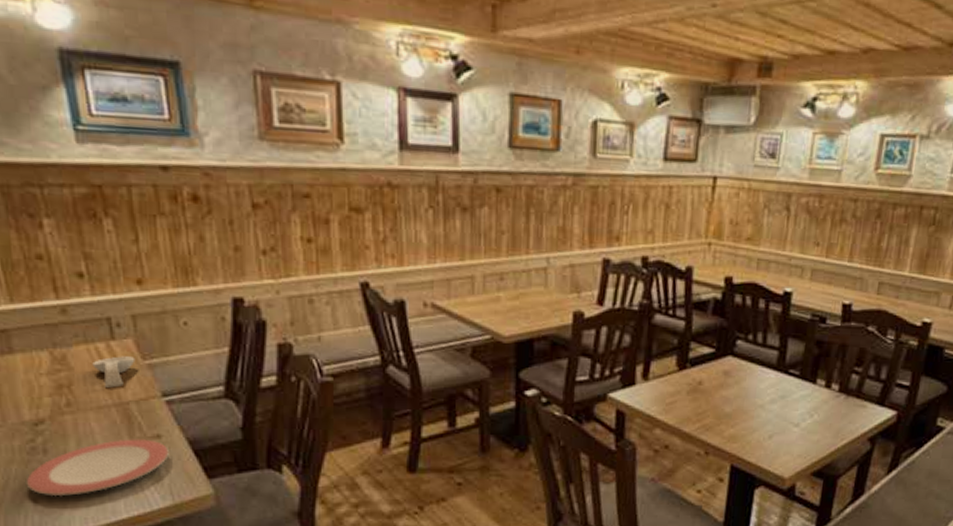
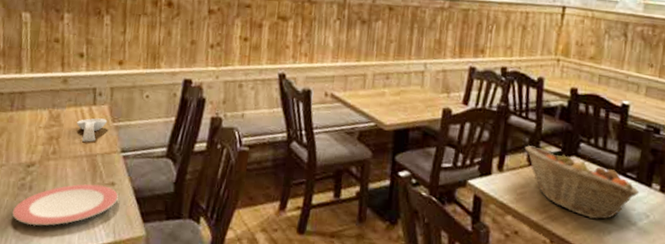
fruit basket: none [672,348,802,424] -> present [524,145,639,220]

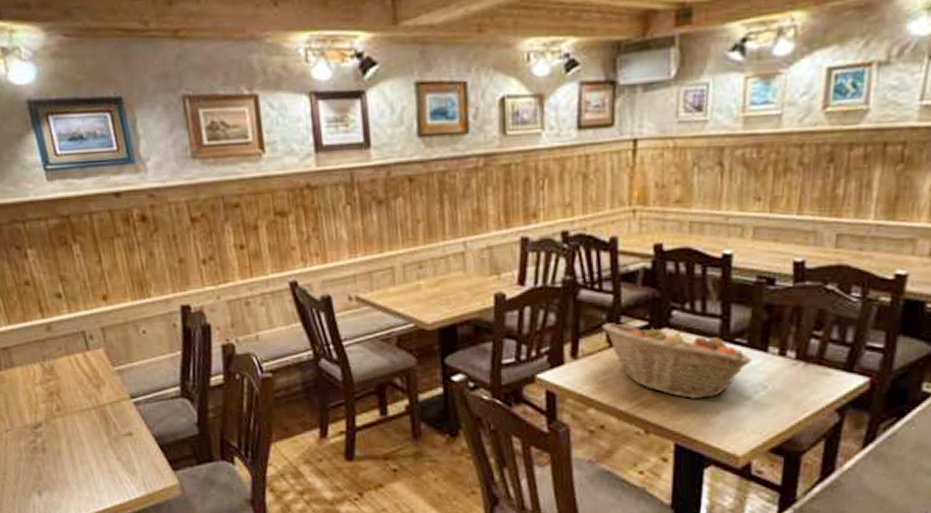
plate: present [12,184,118,226] -> none [31,437,140,489]
spoon rest: present [76,118,107,142] -> none [74,364,107,393]

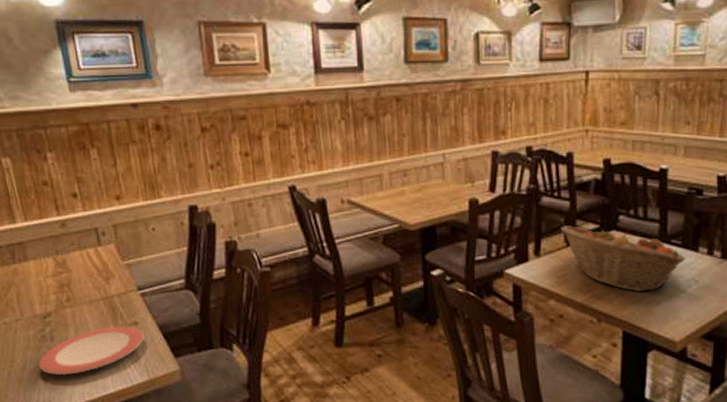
plate: none [31,437,140,489] -> present [38,326,144,376]

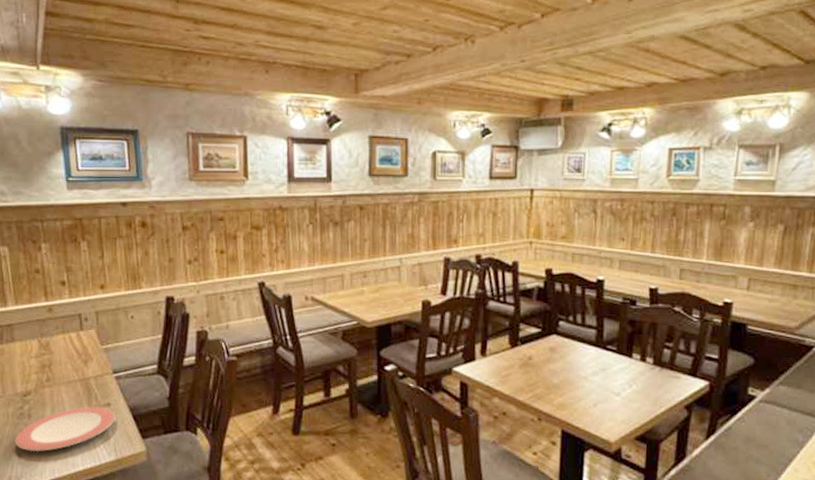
fruit basket: present [560,226,685,291] -> none [505,329,620,393]

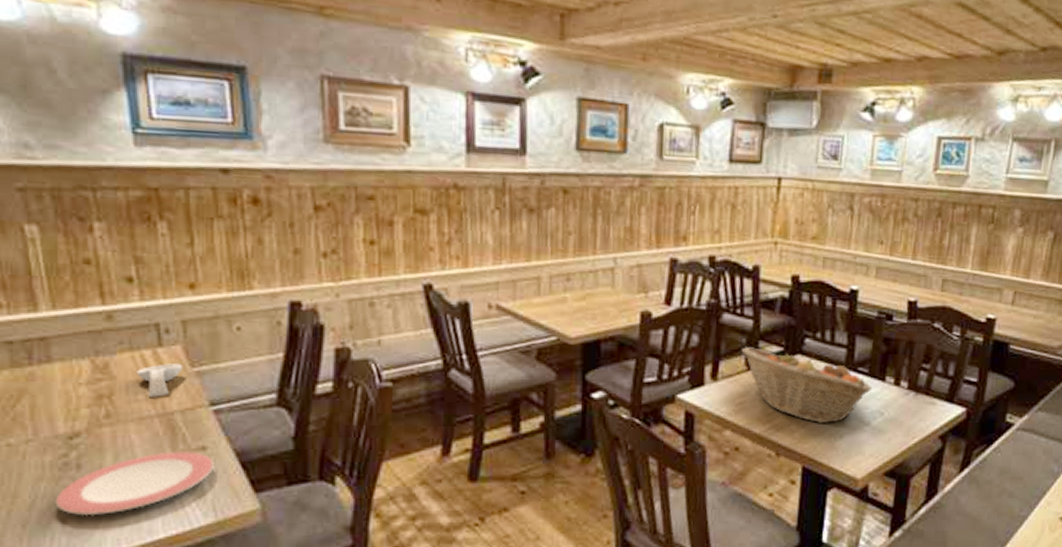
spoon rest: none [66,343,96,367] -> present [137,363,183,397]
fruit basket: none [505,329,620,393] -> present [741,347,871,423]

